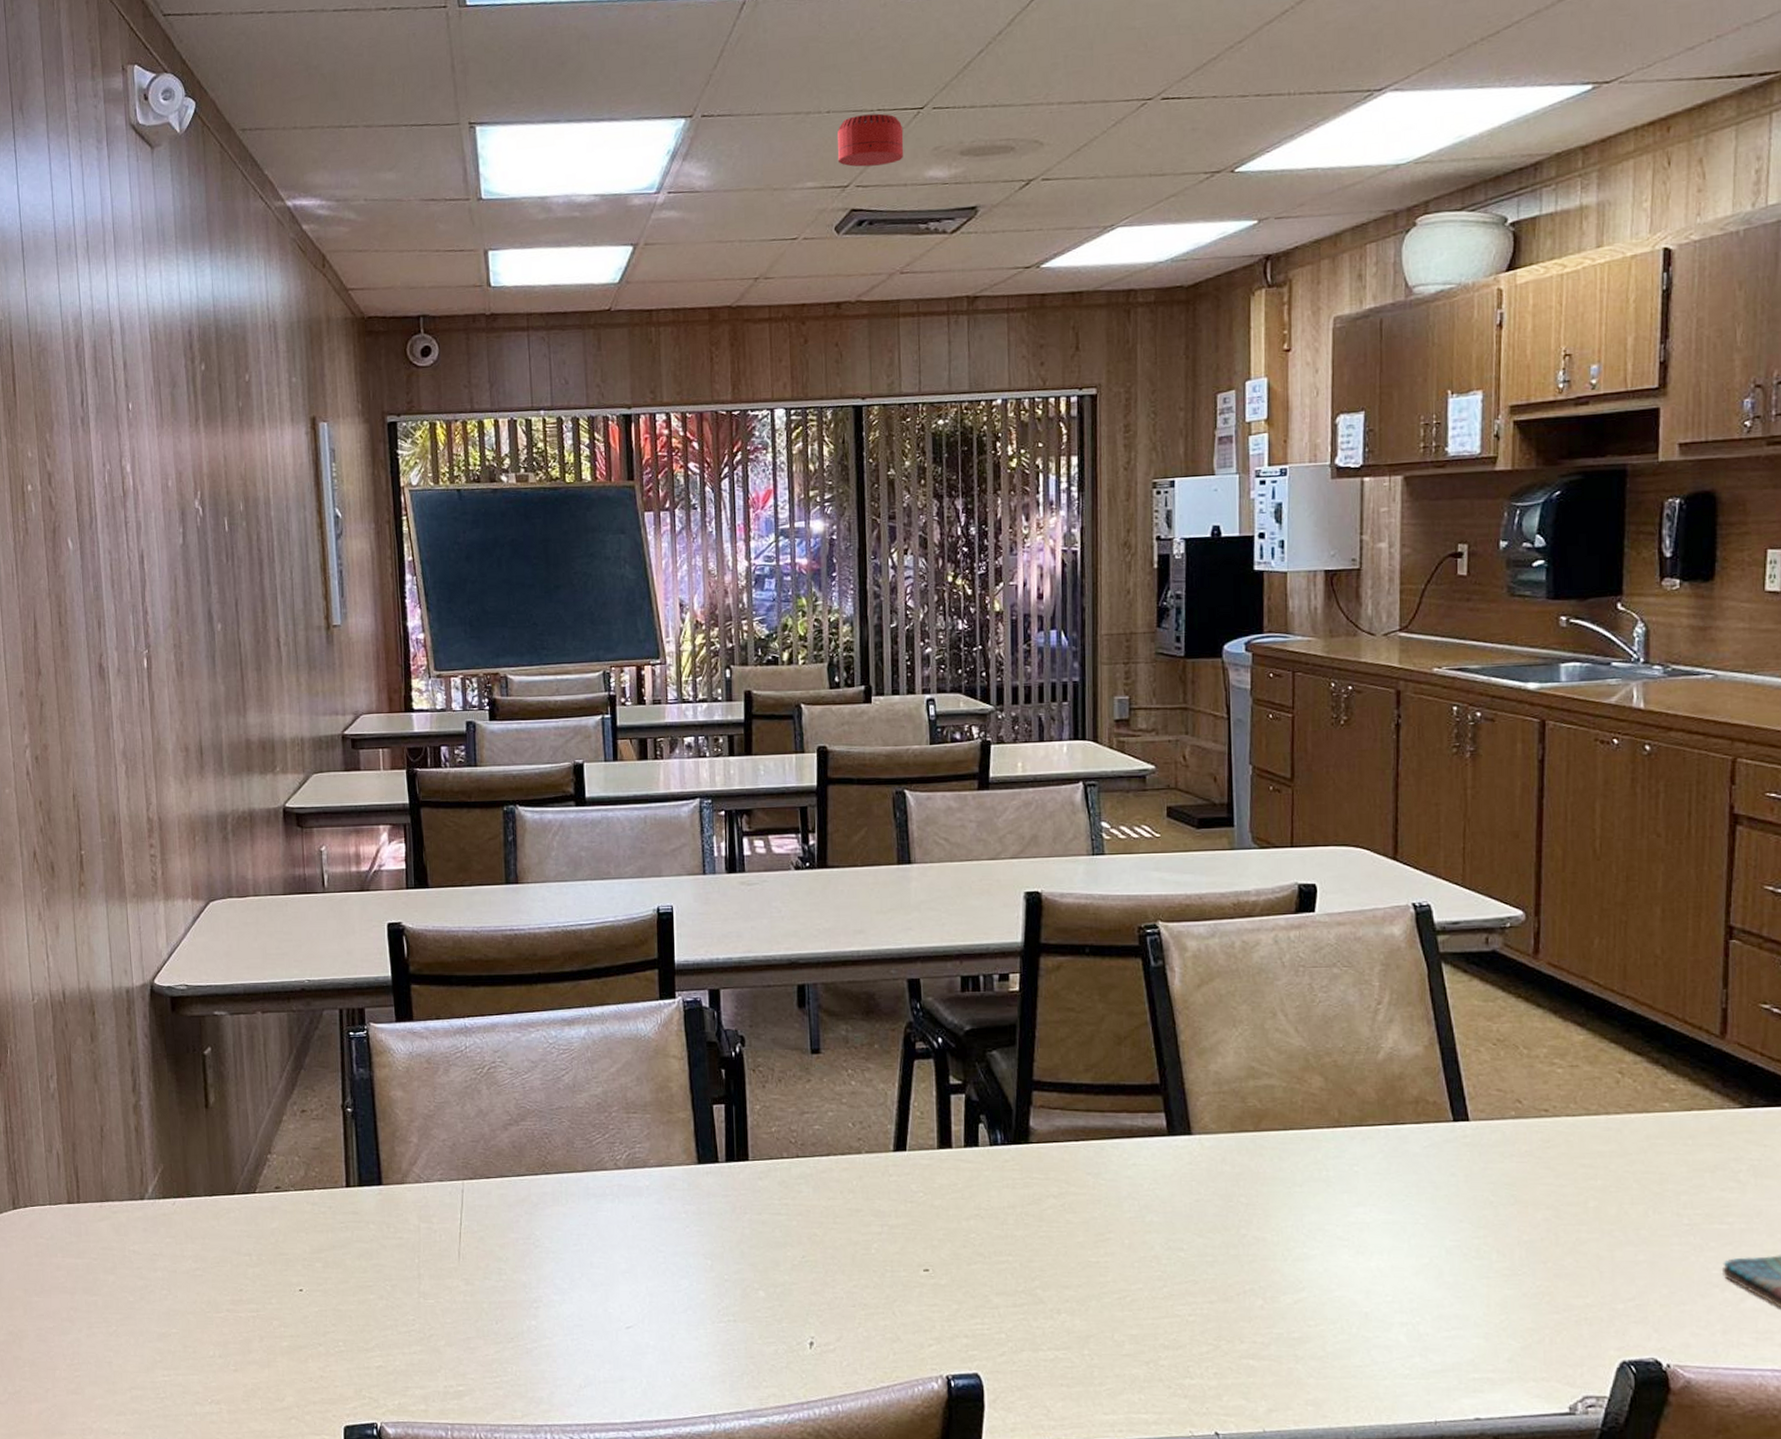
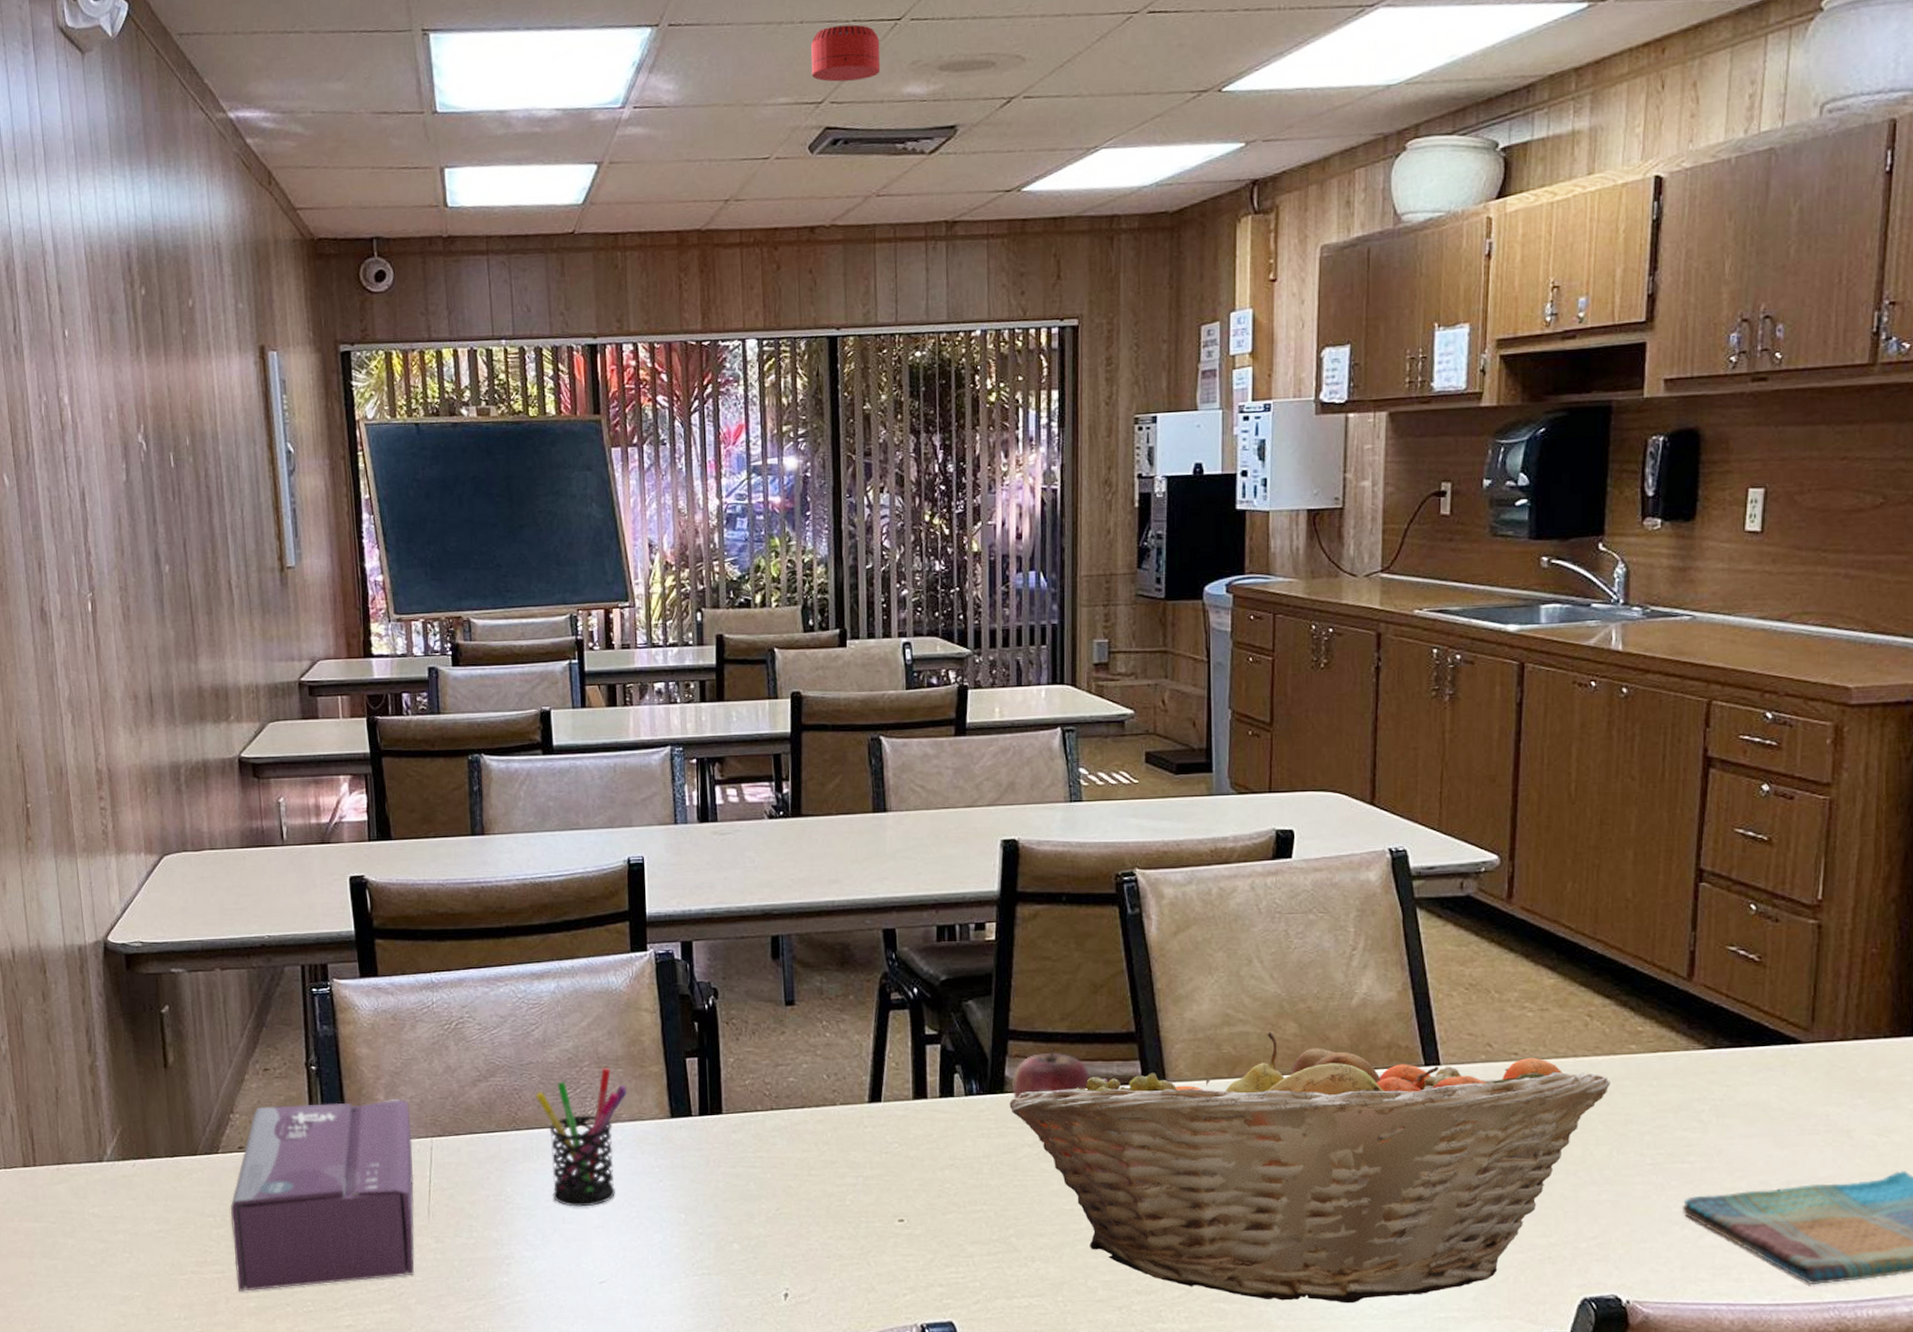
tissue box: none [266,1141,445,1330] -> present [230,1098,415,1291]
pen holder: none [565,1113,655,1252] -> present [536,1067,628,1207]
fruit basket: none [1034,1086,1644,1363] -> present [1009,1033,1610,1304]
apple: none [1036,1097,1115,1150] -> present [1011,1046,1090,1099]

